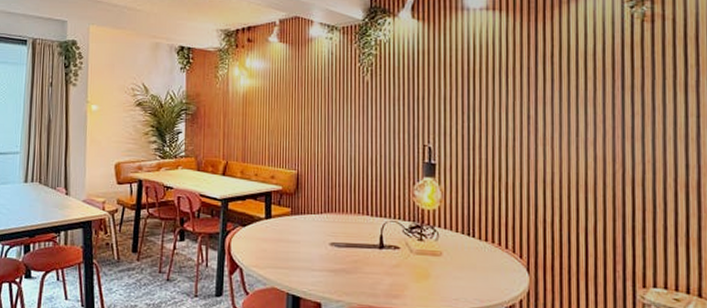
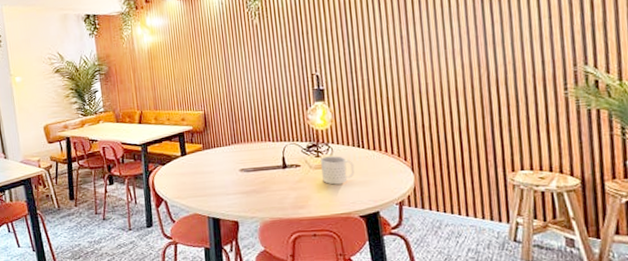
mug: none [424,241,461,276] -> present [320,156,355,185]

